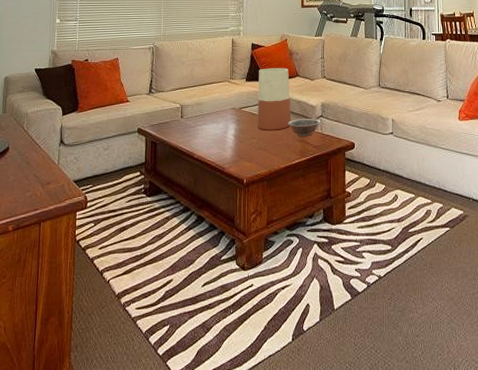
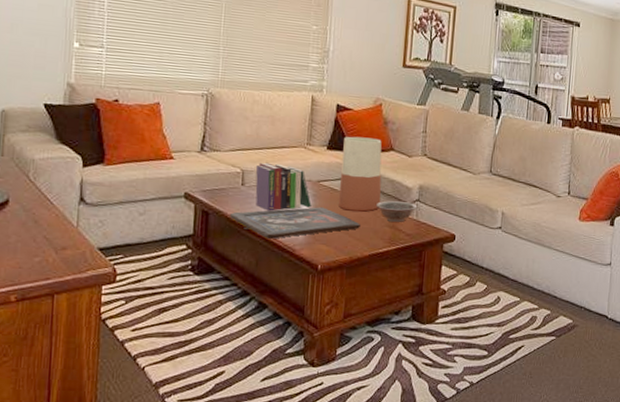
religious icon: none [172,130,276,160] -> present [229,207,360,239]
books: none [192,97,236,137] -> present [255,162,311,211]

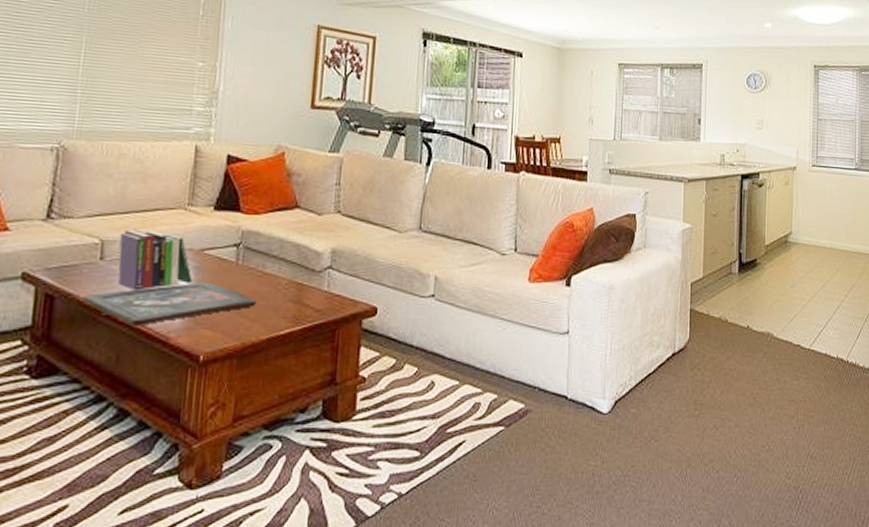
vase: present [339,136,382,213] -> none [228,193,285,286]
decorative bowl: present [375,201,418,223] -> none [275,270,330,297]

